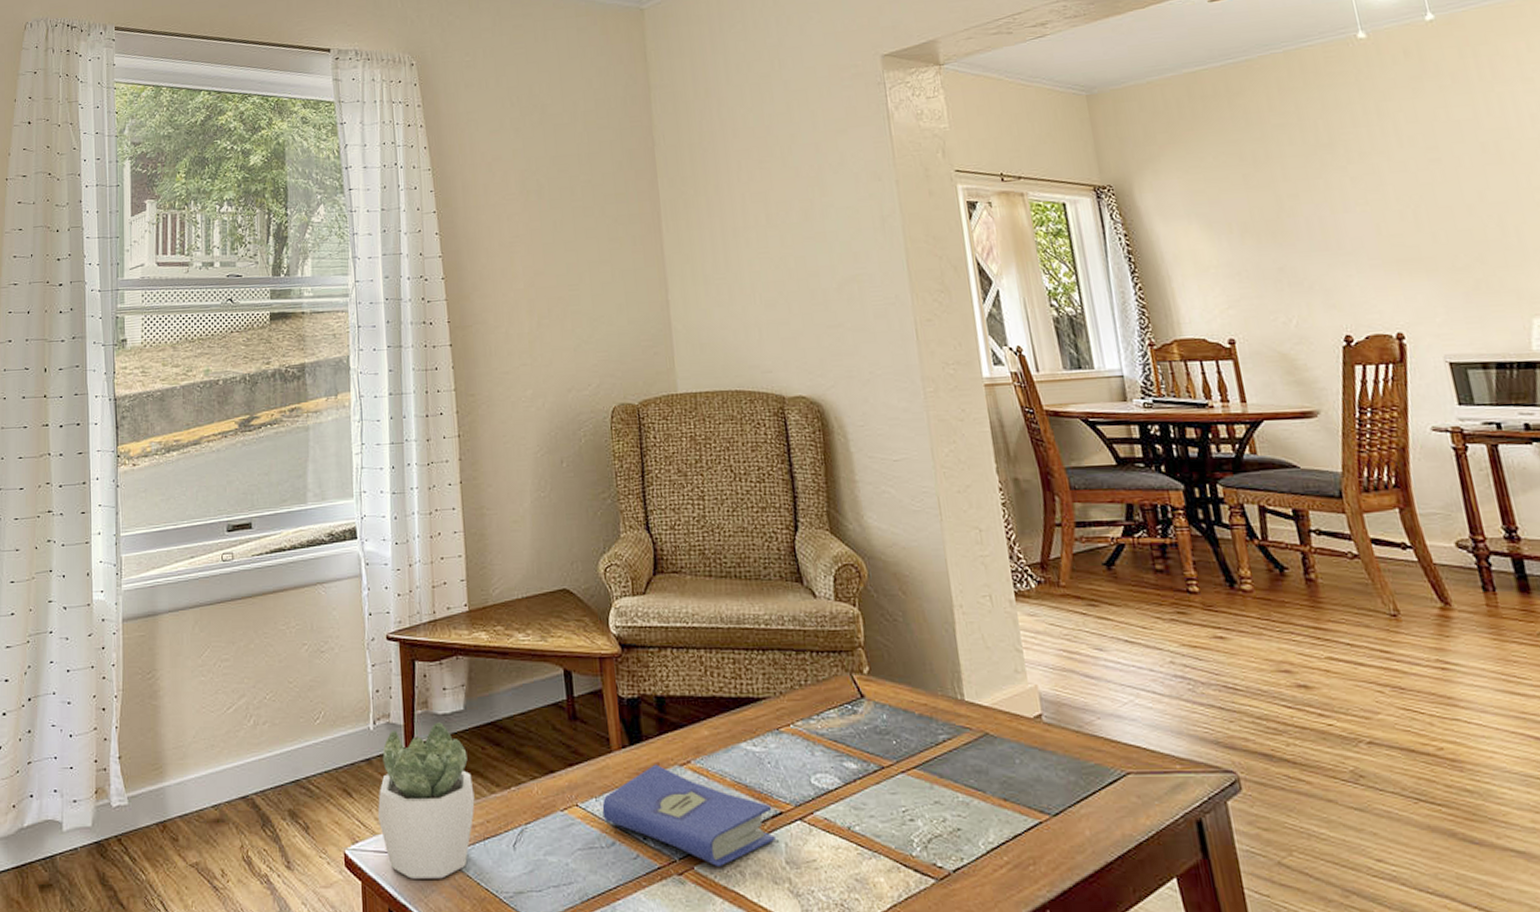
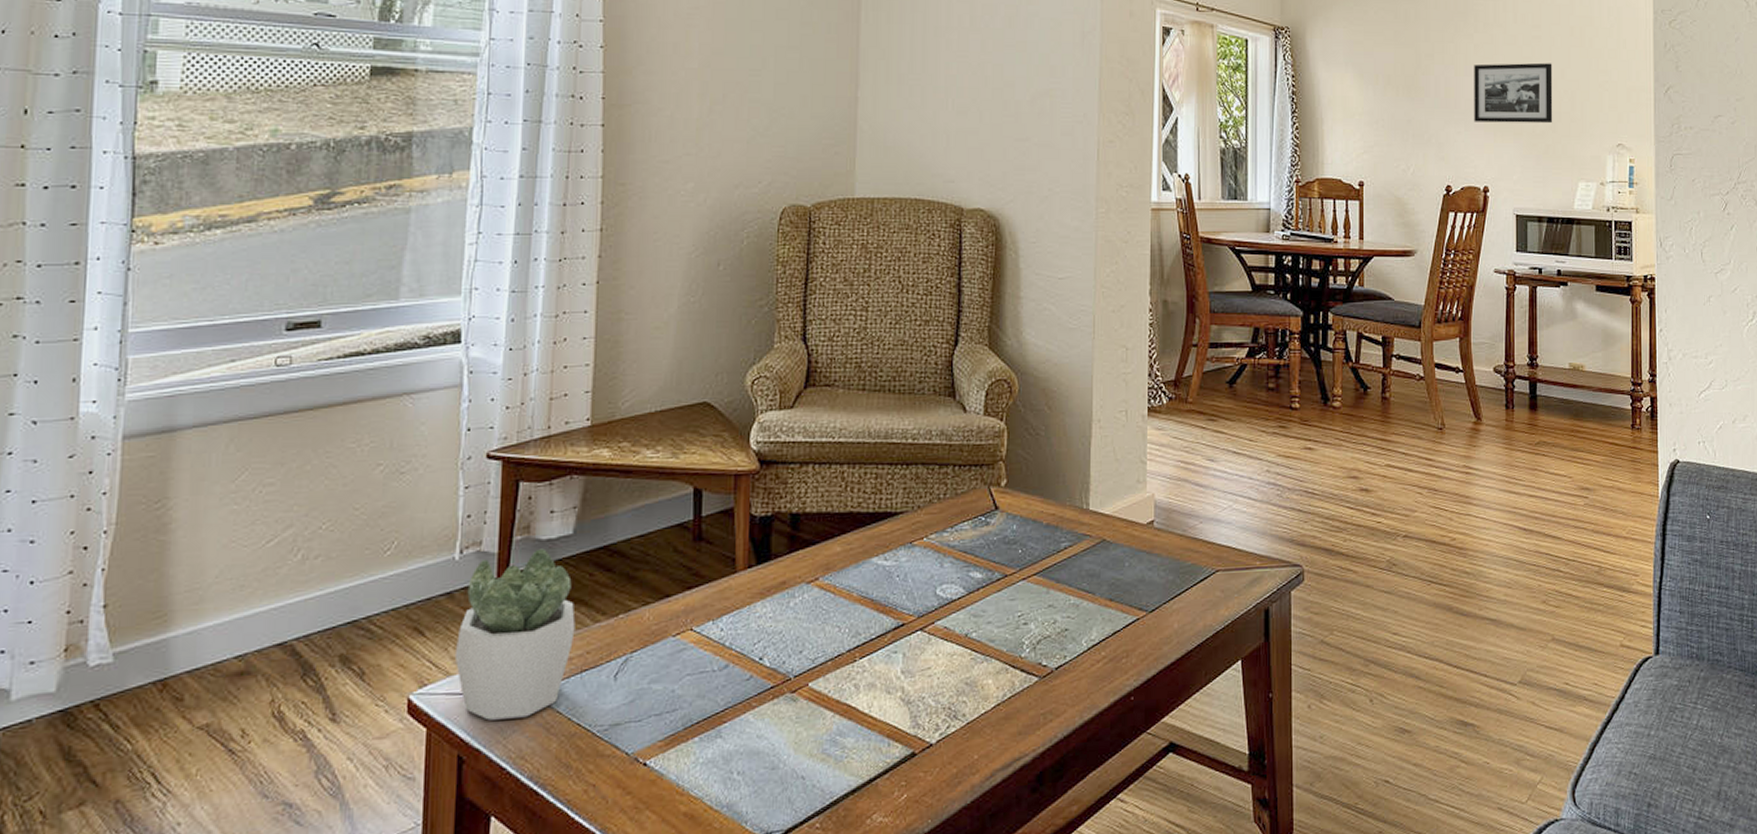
hardcover book: present [602,764,775,866] -> none [718,583,895,681]
picture frame: none [1354,186,1479,262] -> present [1474,62,1553,124]

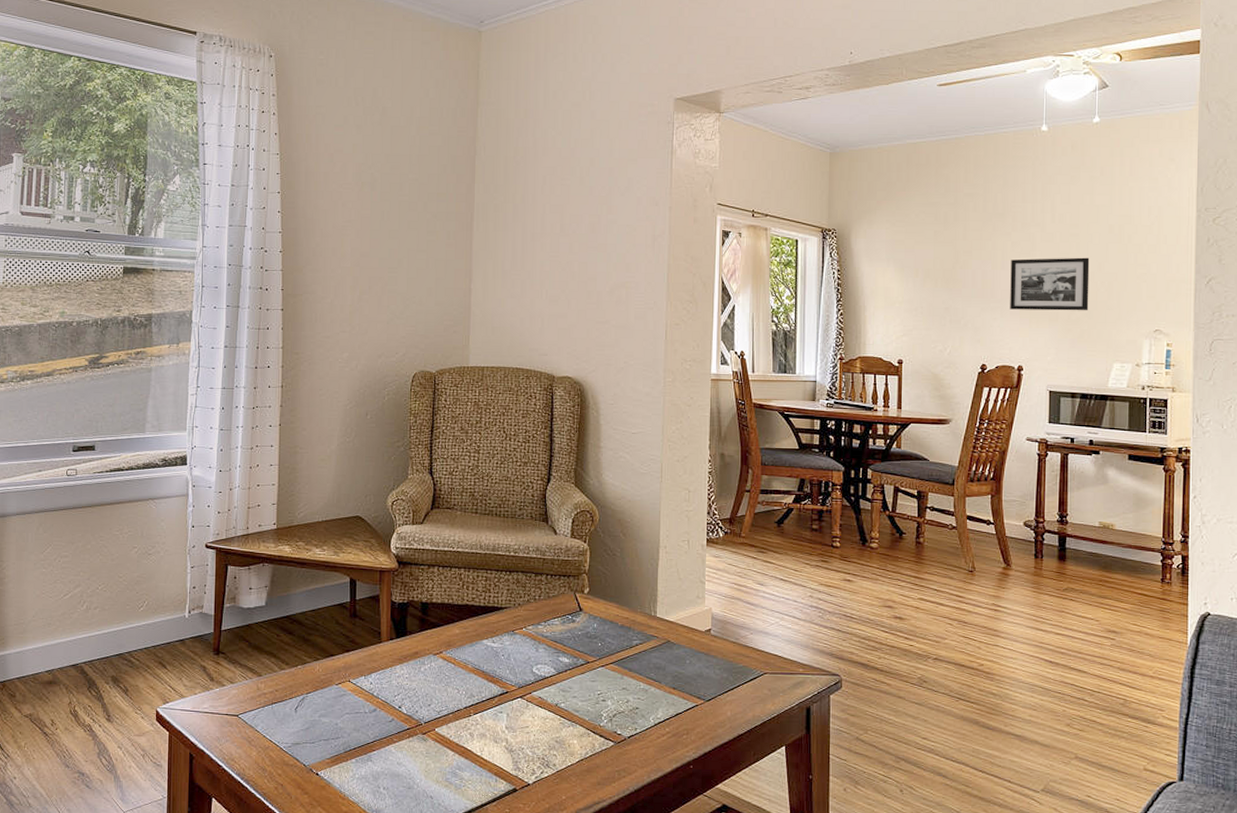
succulent plant: present [454,548,575,720] -> none [186,614,268,732]

